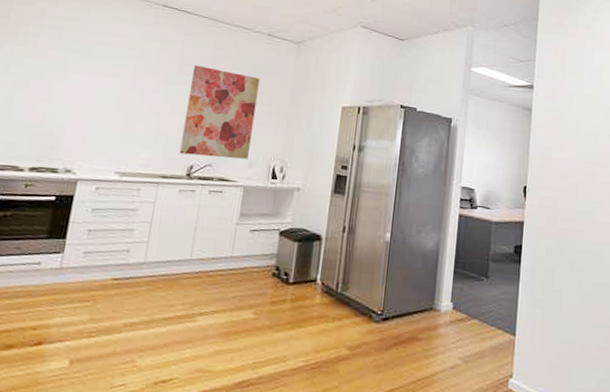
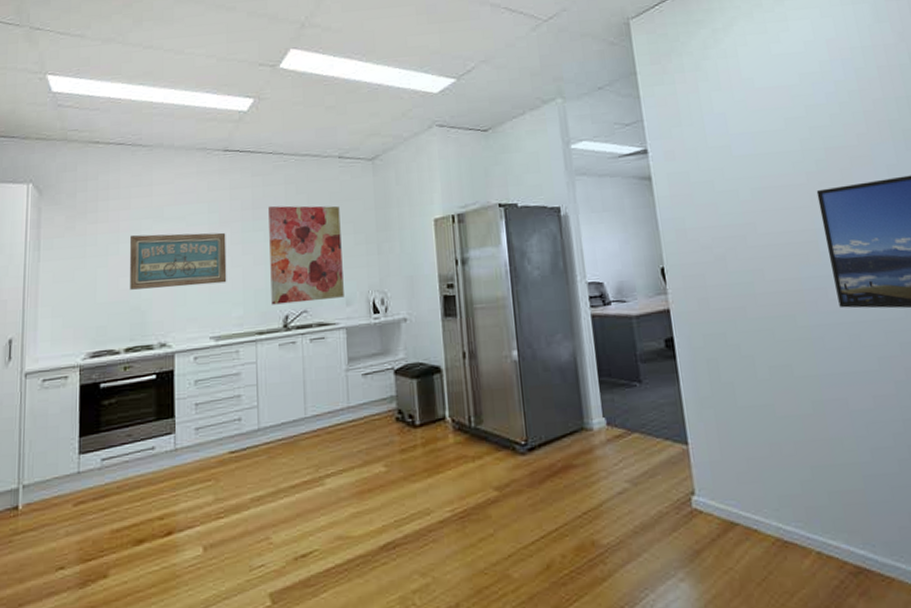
wall art: none [46,65,150,126] -> present [130,232,227,290]

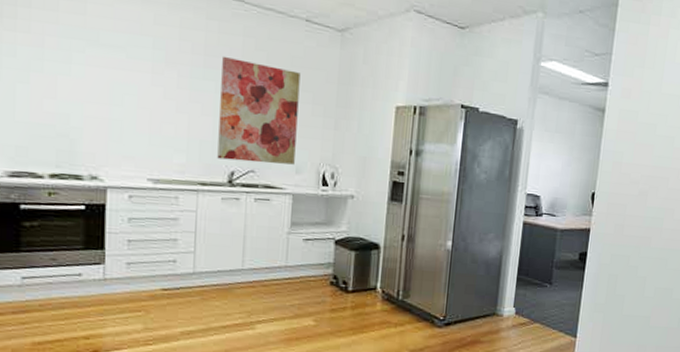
wall art: present [130,232,227,290] -> none [57,55,172,127]

